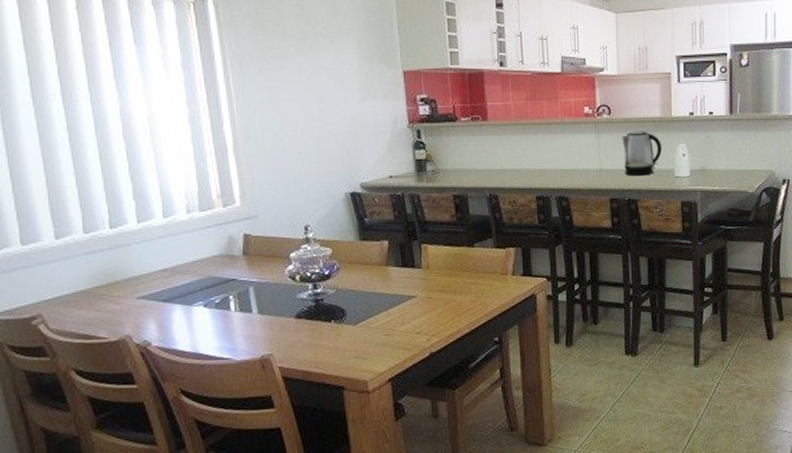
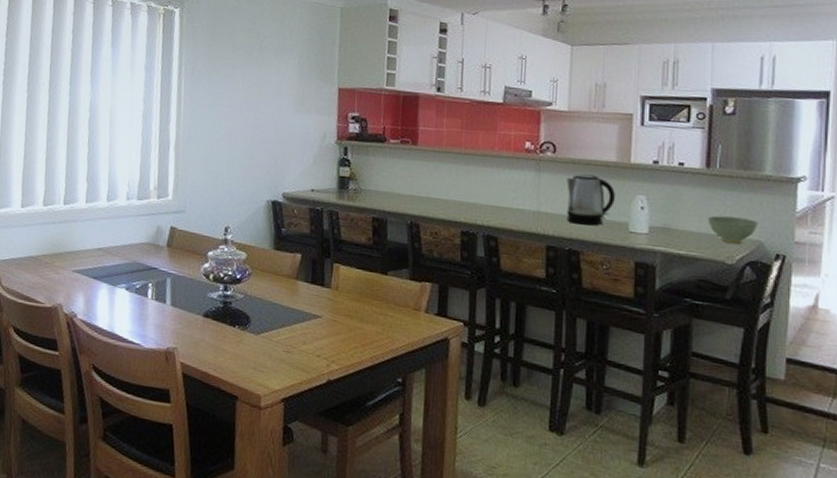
bowl: none [733,153,770,176] -> present [707,215,759,245]

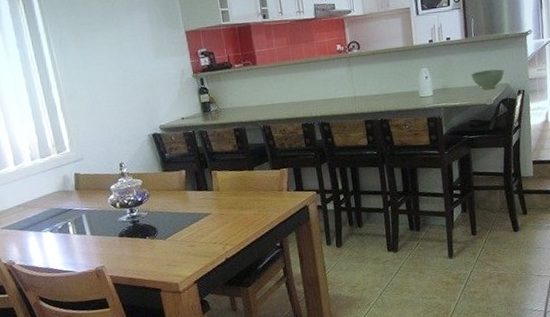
kettle: present [566,174,615,226] -> none [371,60,407,100]

